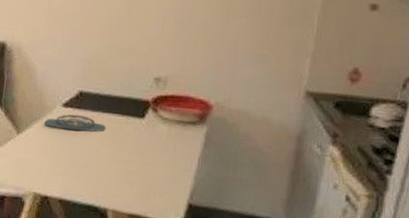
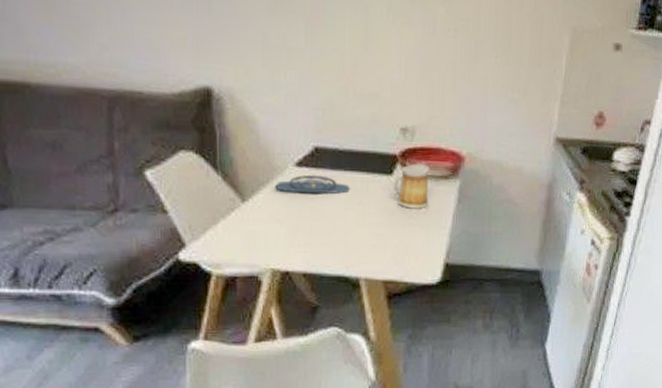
mug: none [143,109,179,151] -> present [393,163,430,209]

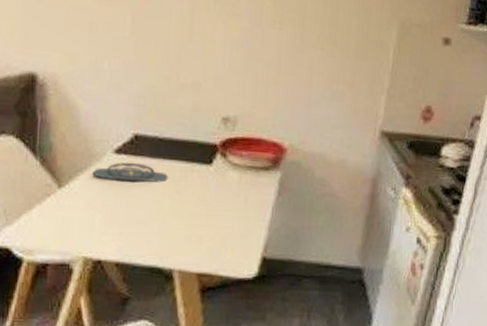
mug: present [393,163,430,209] -> none [211,153,250,200]

